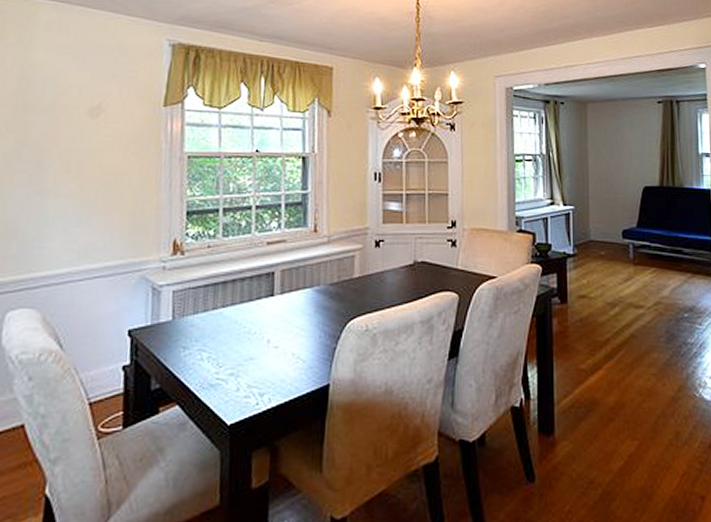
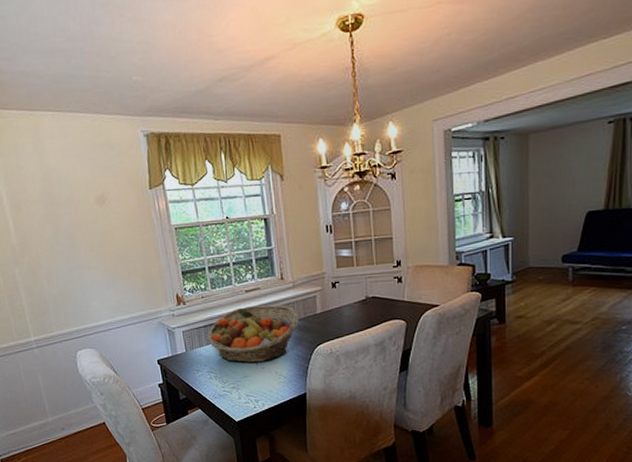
fruit basket: none [206,262,331,338] -> present [207,304,299,363]

